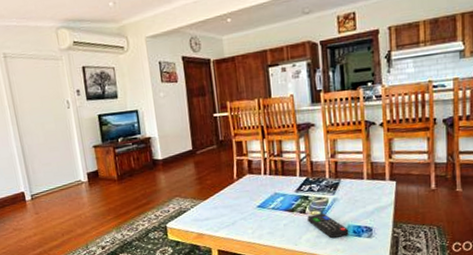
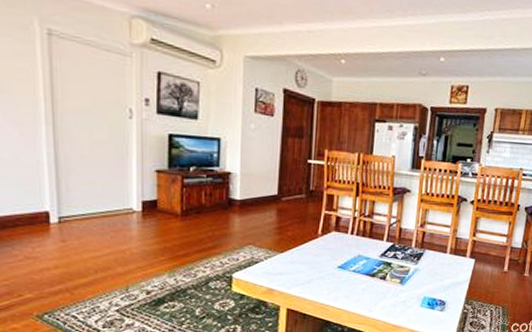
remote control: present [307,213,349,238] -> none [386,281,424,308]

